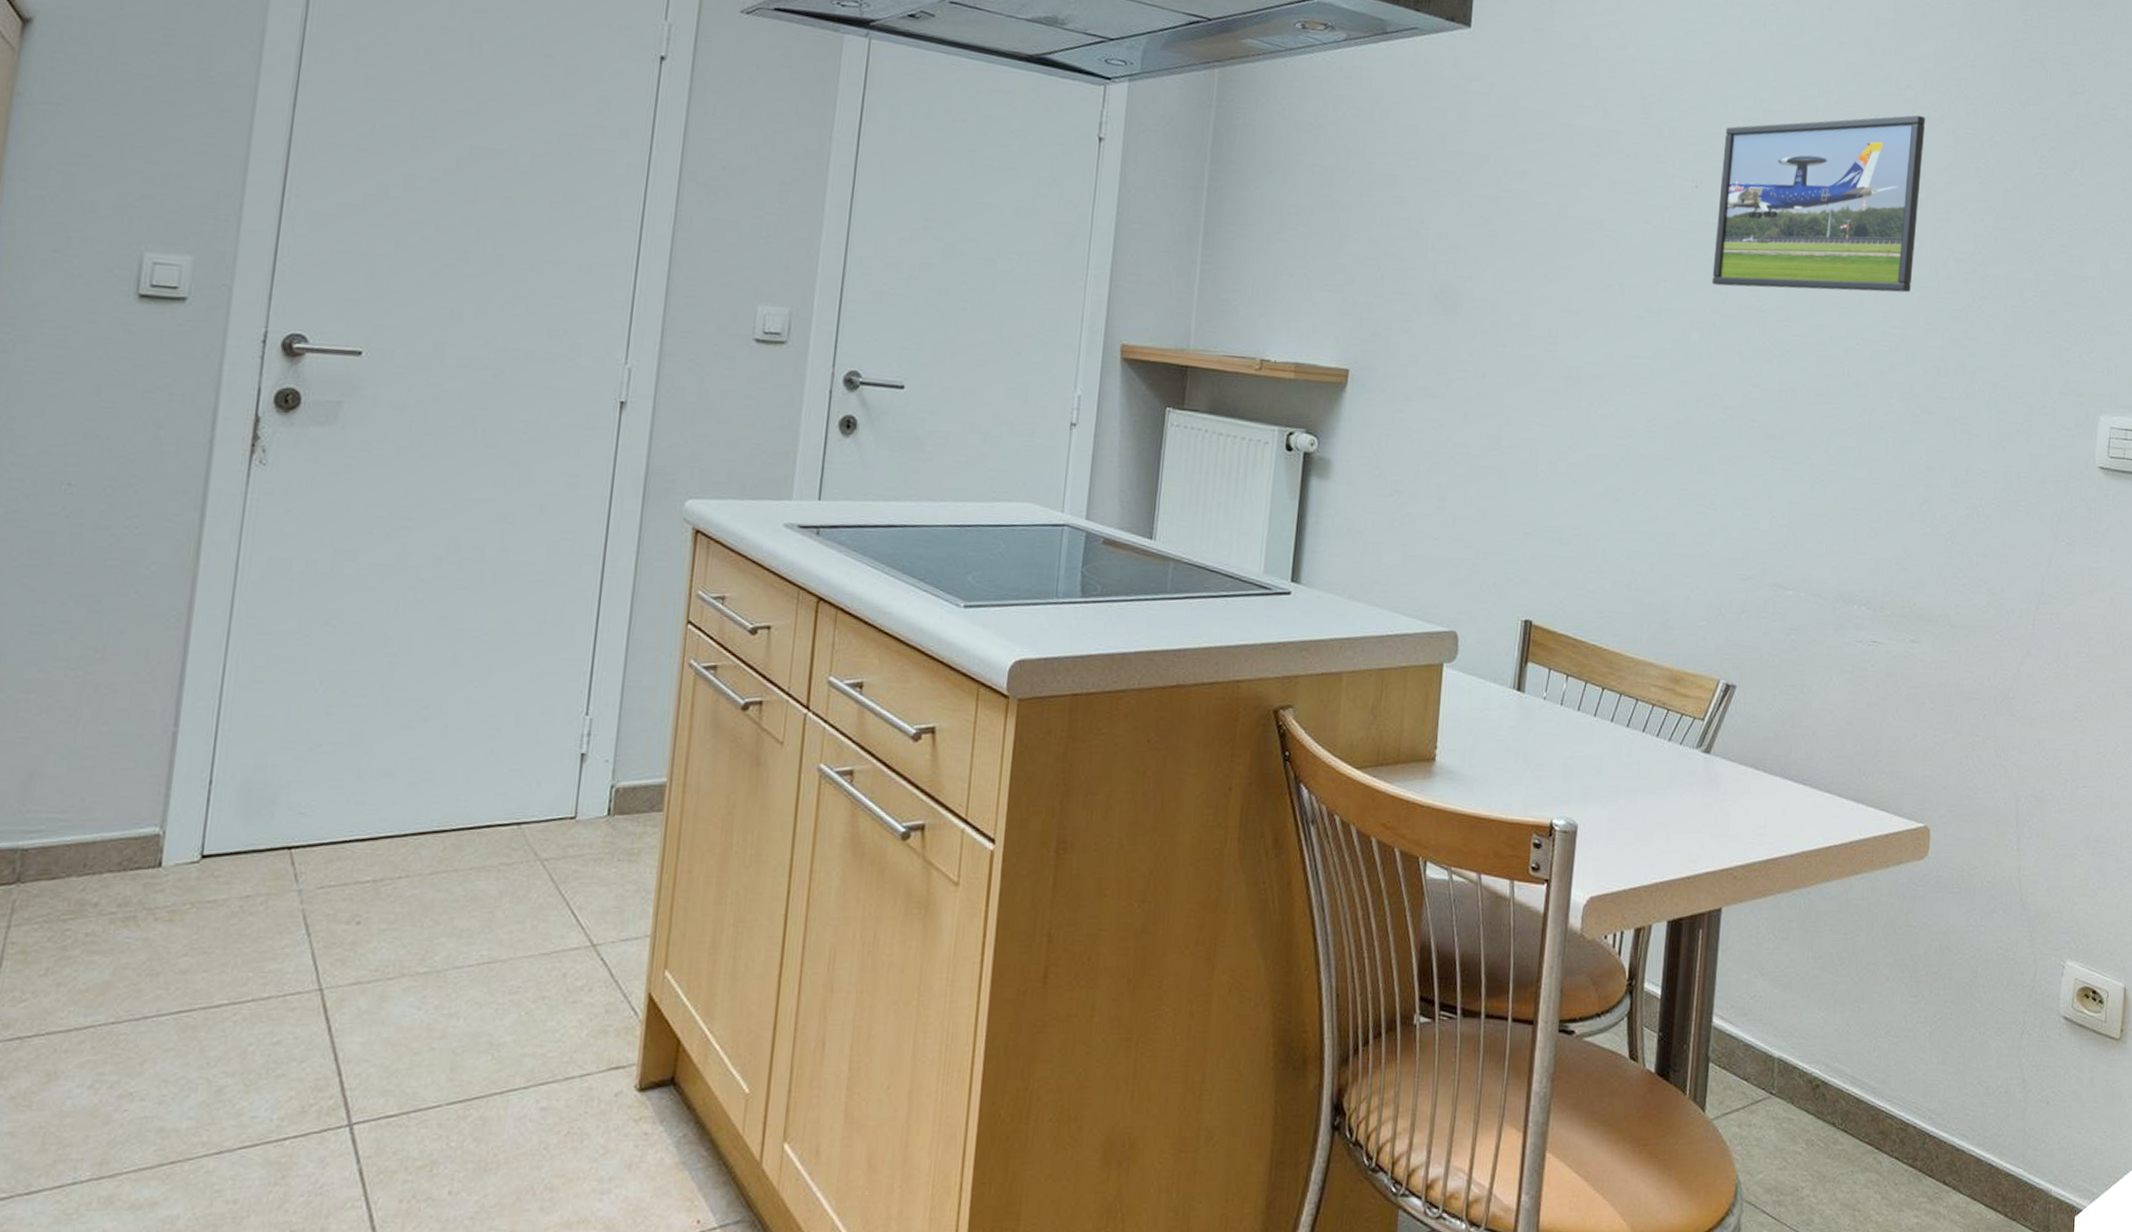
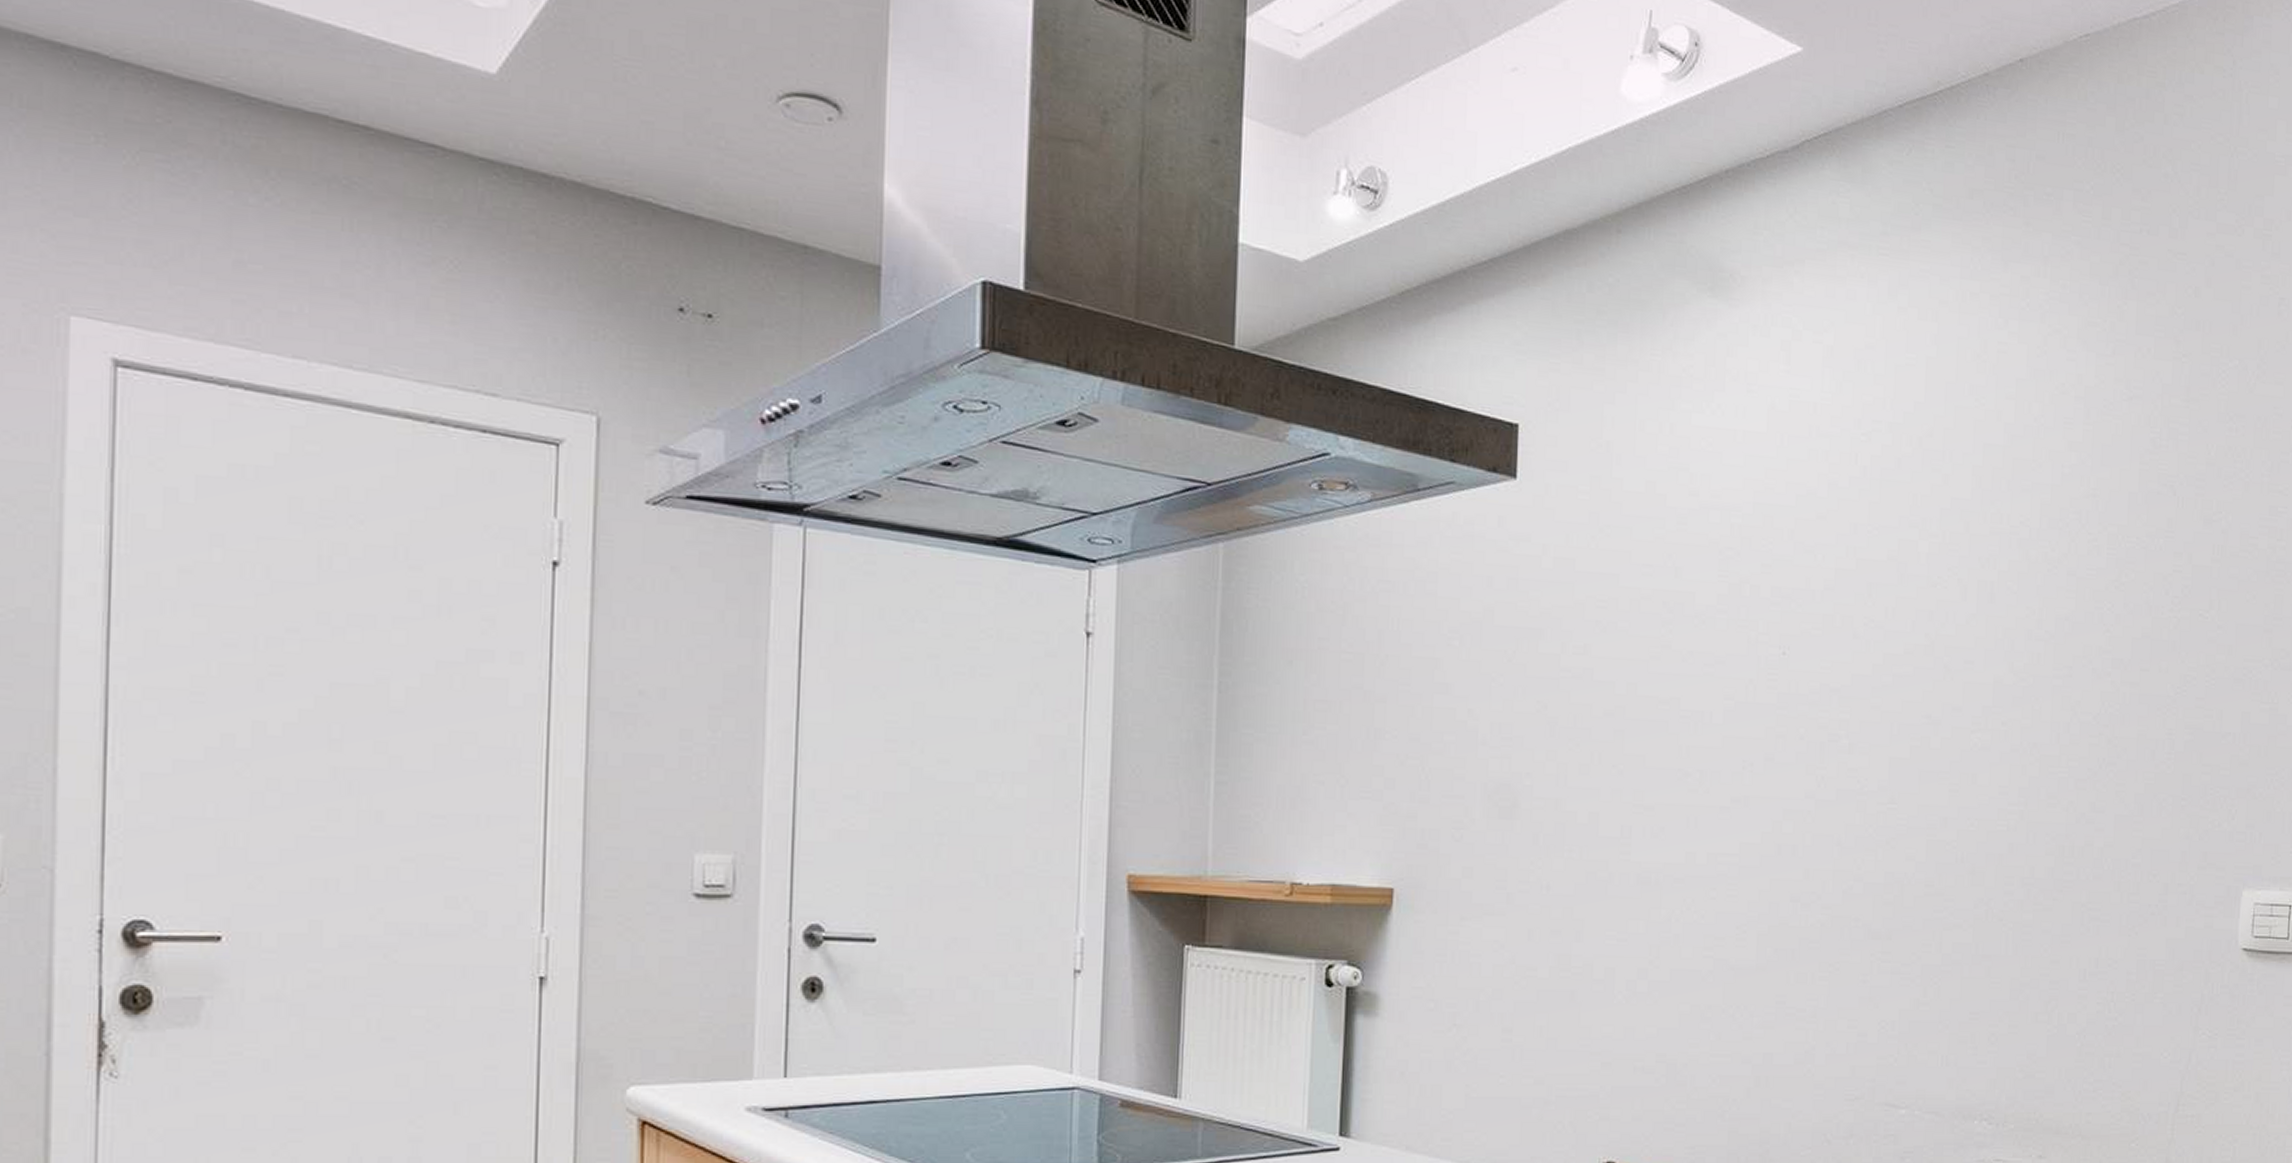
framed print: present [1712,115,1926,293] -> none [1805,556,2043,767]

